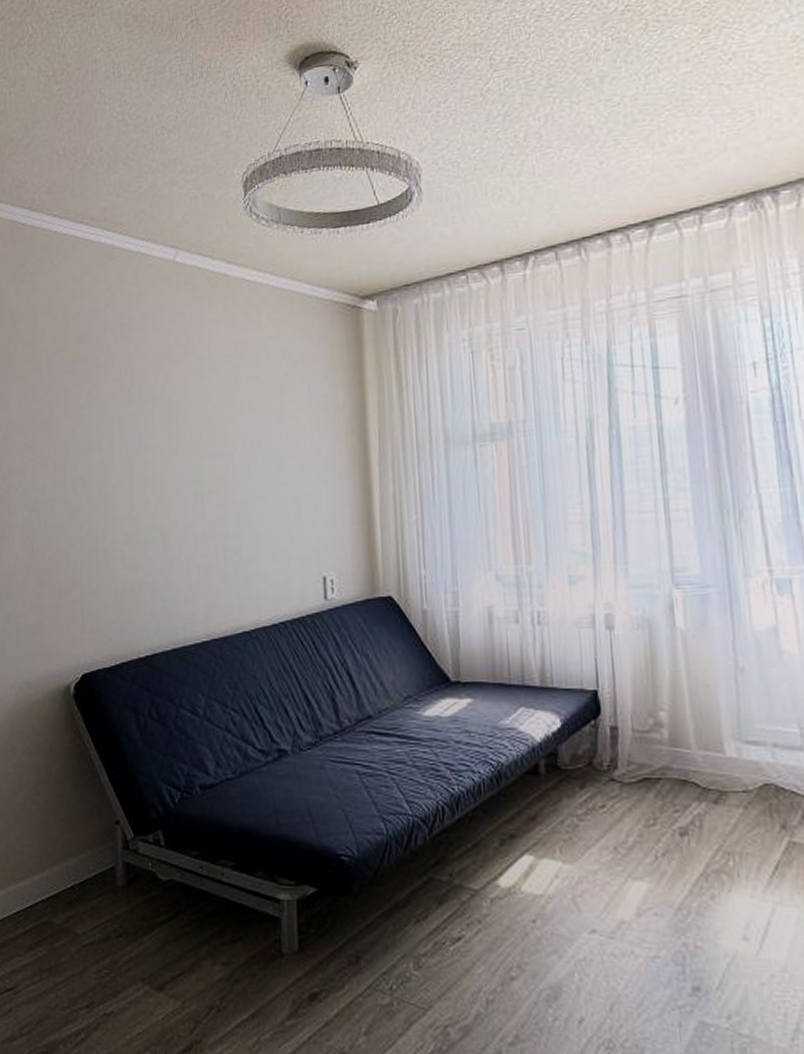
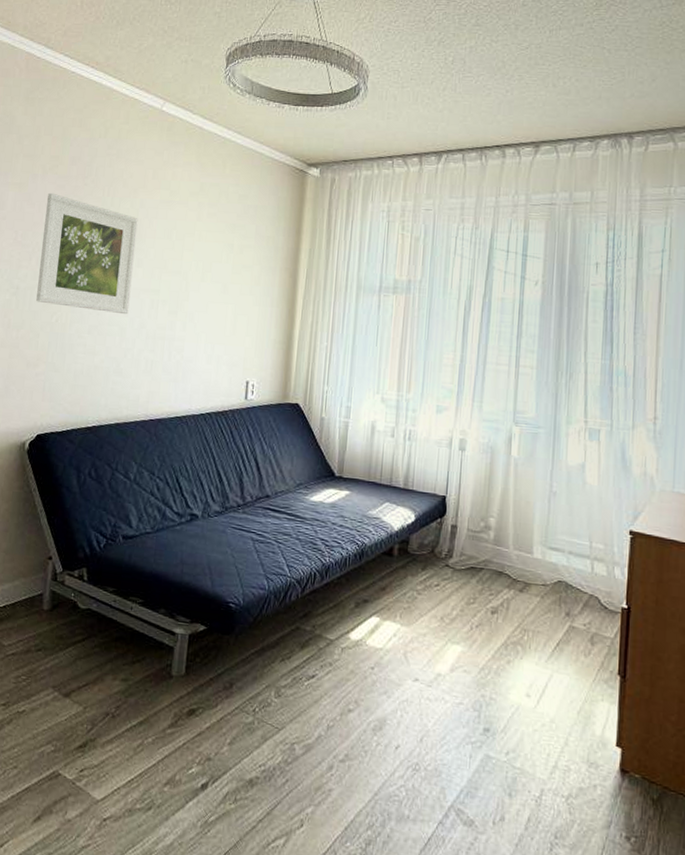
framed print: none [55,382,169,516] -> present [36,192,138,315]

